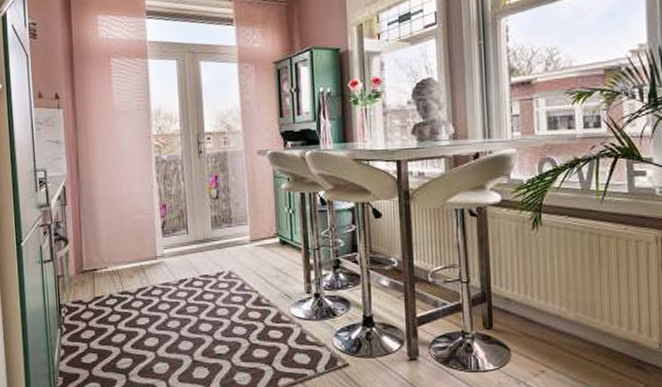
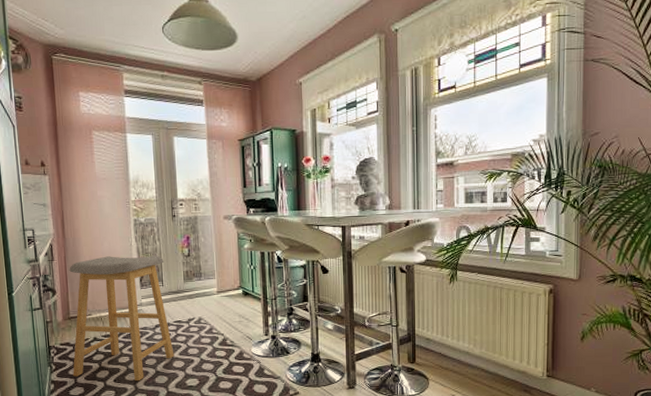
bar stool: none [83,198,201,348] -> present [69,256,174,382]

